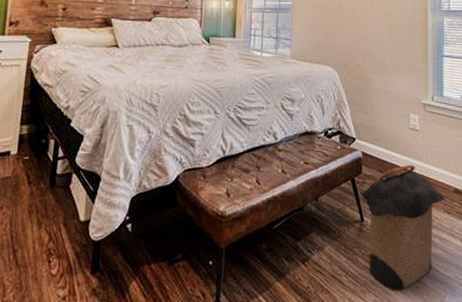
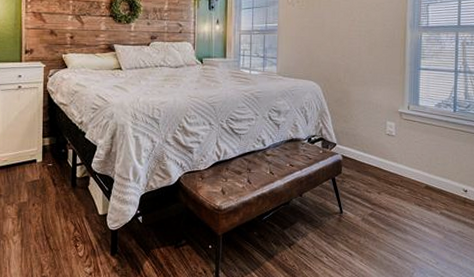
laundry hamper: present [360,164,445,290] -> none [339,165,416,268]

